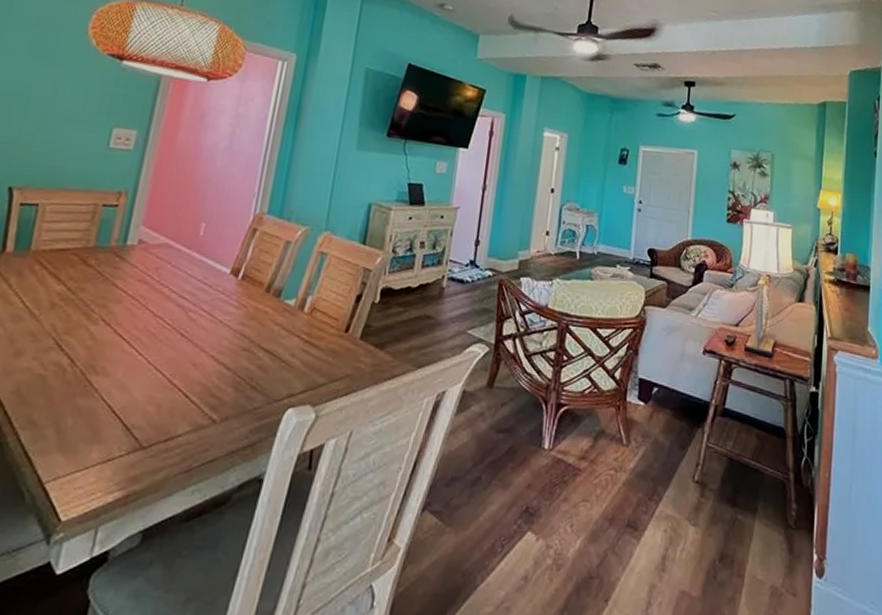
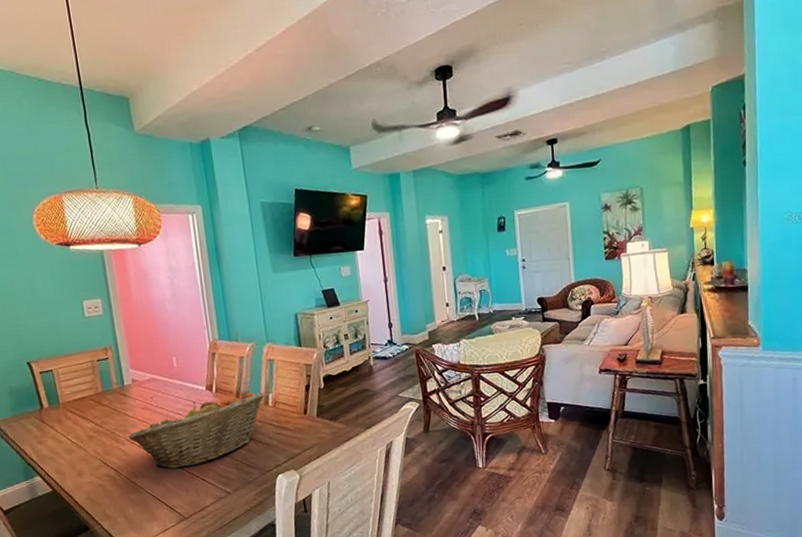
fruit basket: none [105,285,303,374] -> present [128,392,265,469]

